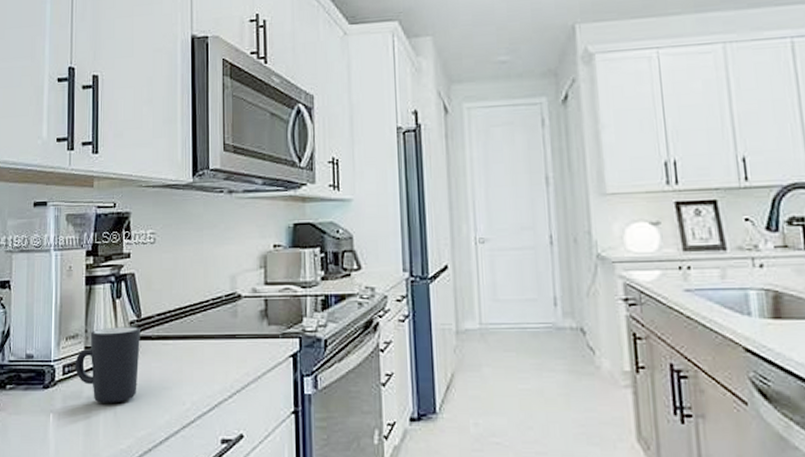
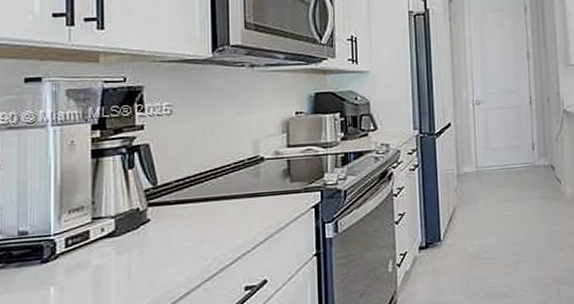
mug: present [75,326,140,403] -> none [80,194,157,270]

